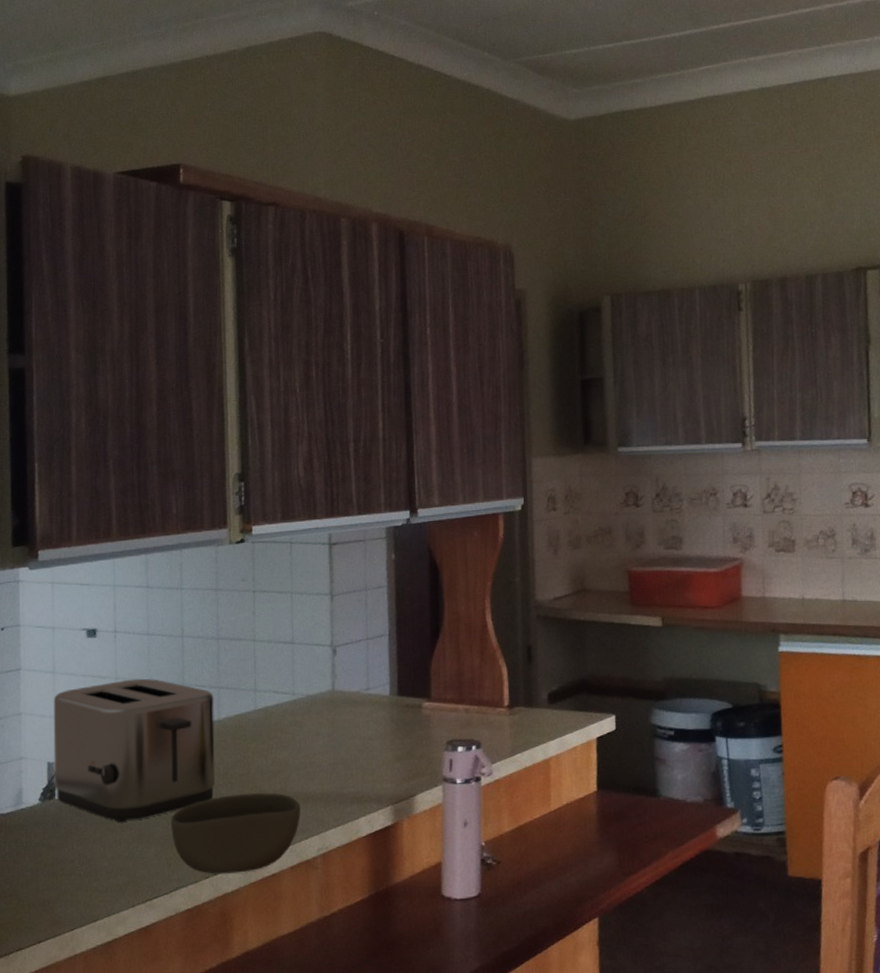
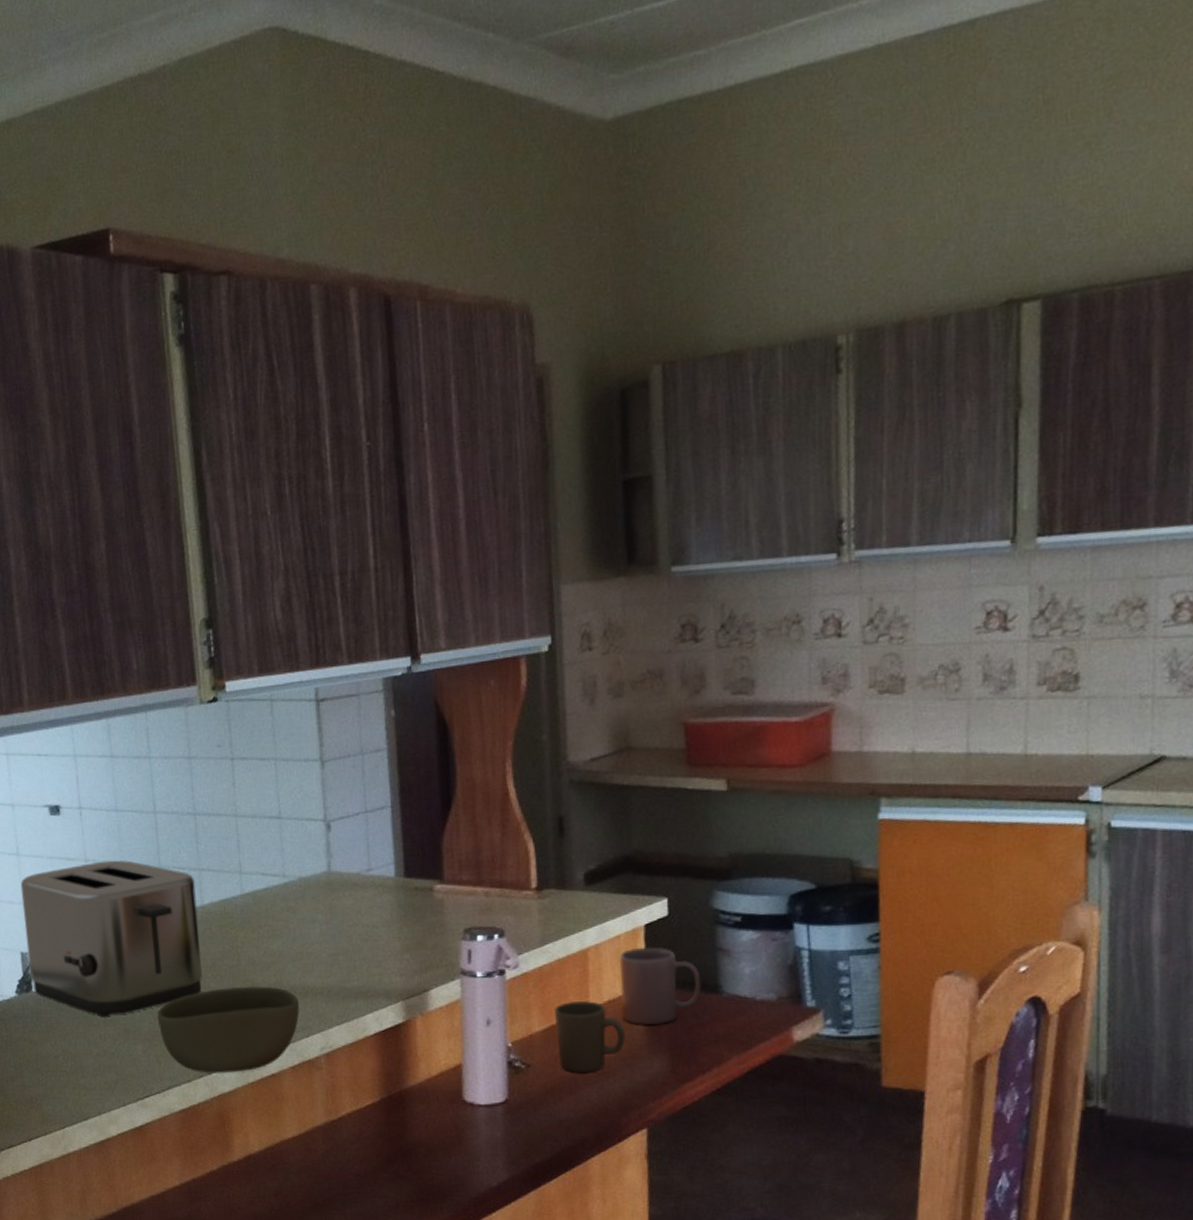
mug: none [521,804,581,869] -> present [554,1000,626,1074]
mug: none [576,756,643,825] -> present [619,947,702,1026]

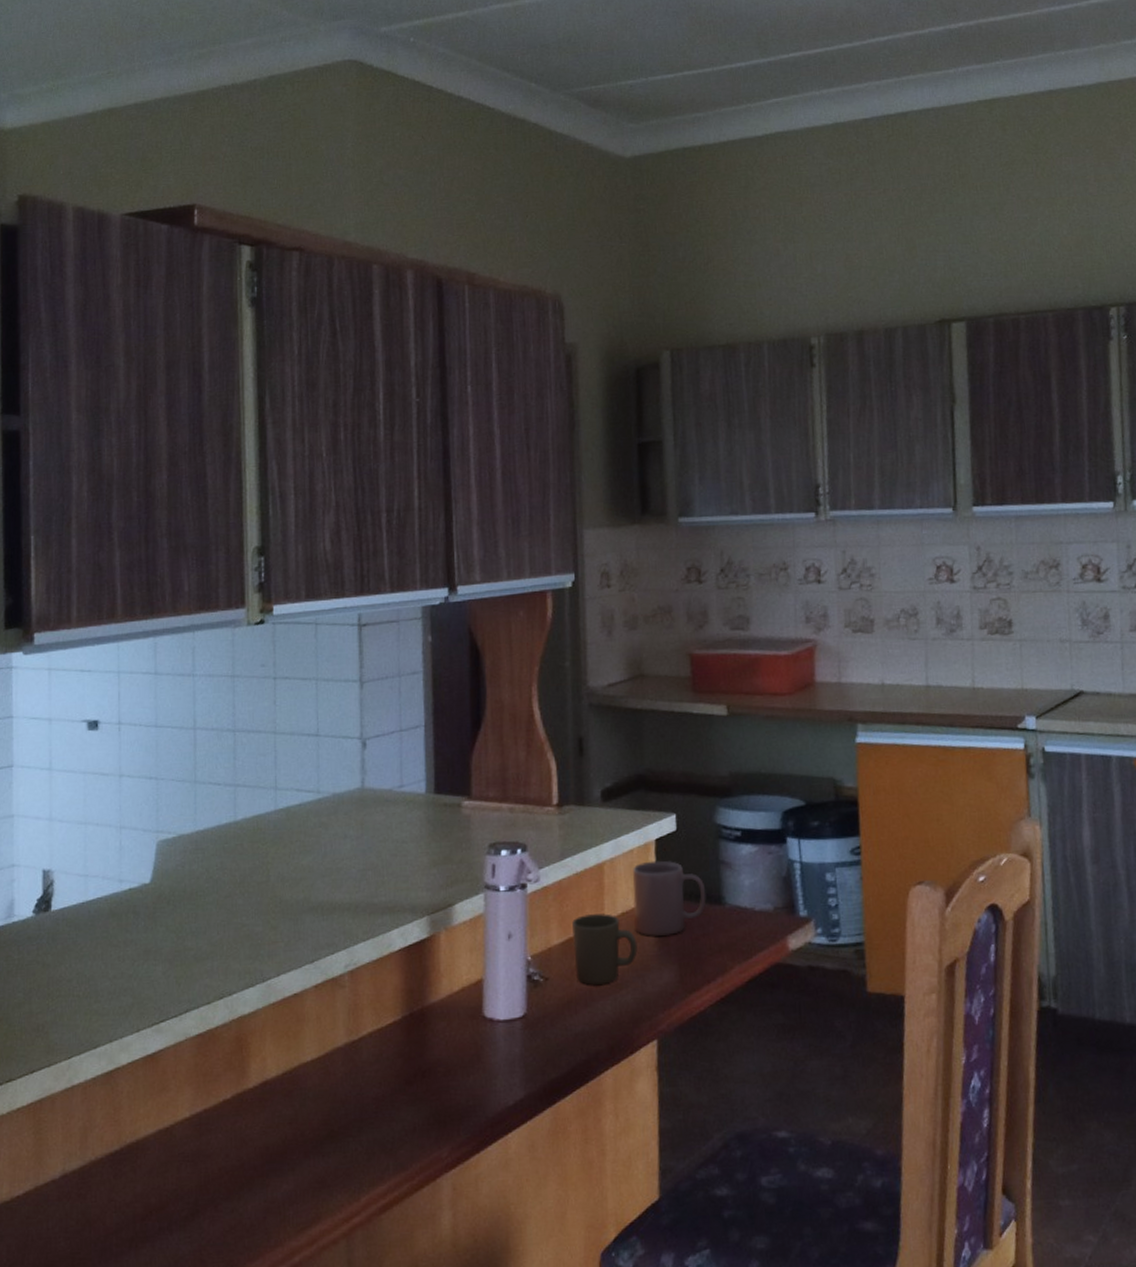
toaster: present [20,860,202,1016] -> none [49,775,231,936]
bowl: present [157,986,300,1073] -> none [180,902,326,995]

